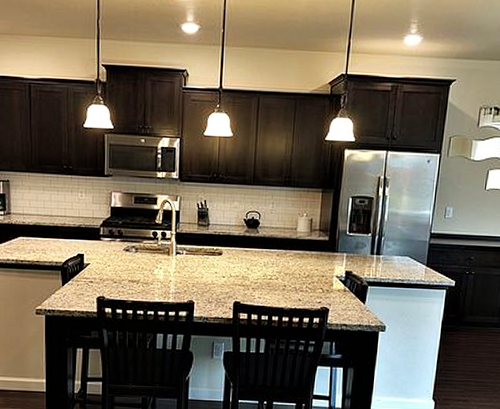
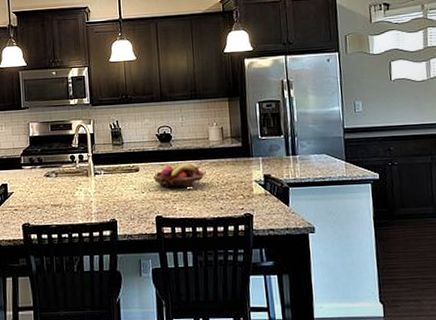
fruit basket: none [236,250,290,276] -> present [154,162,206,188]

